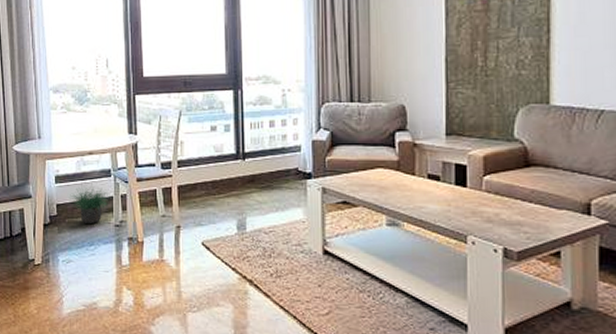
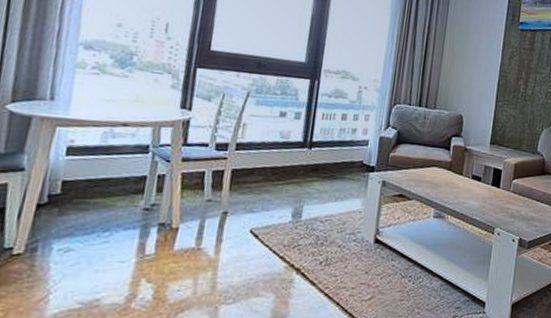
potted plant: present [70,182,109,225] -> none [84,157,143,207]

